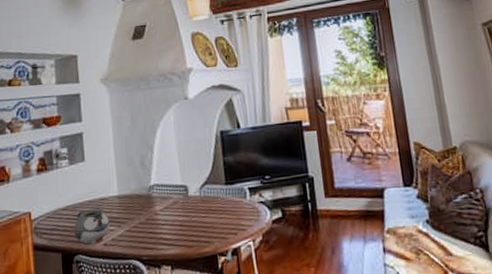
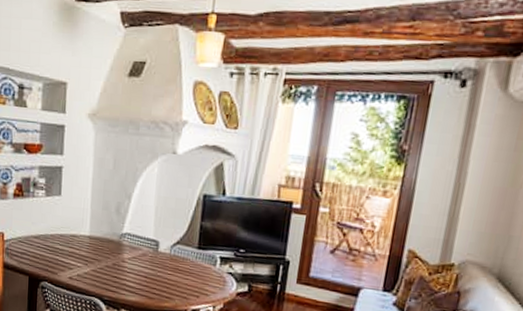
teapot: present [74,209,111,244] -> none [43,242,78,275]

